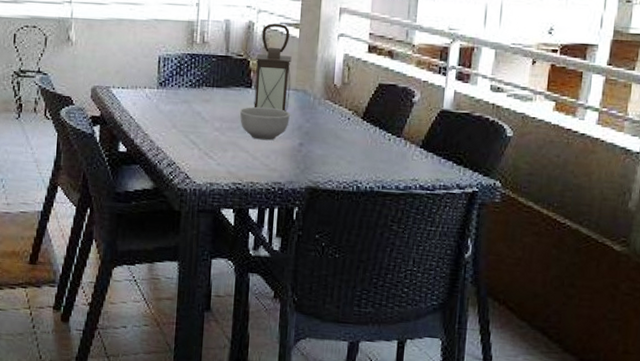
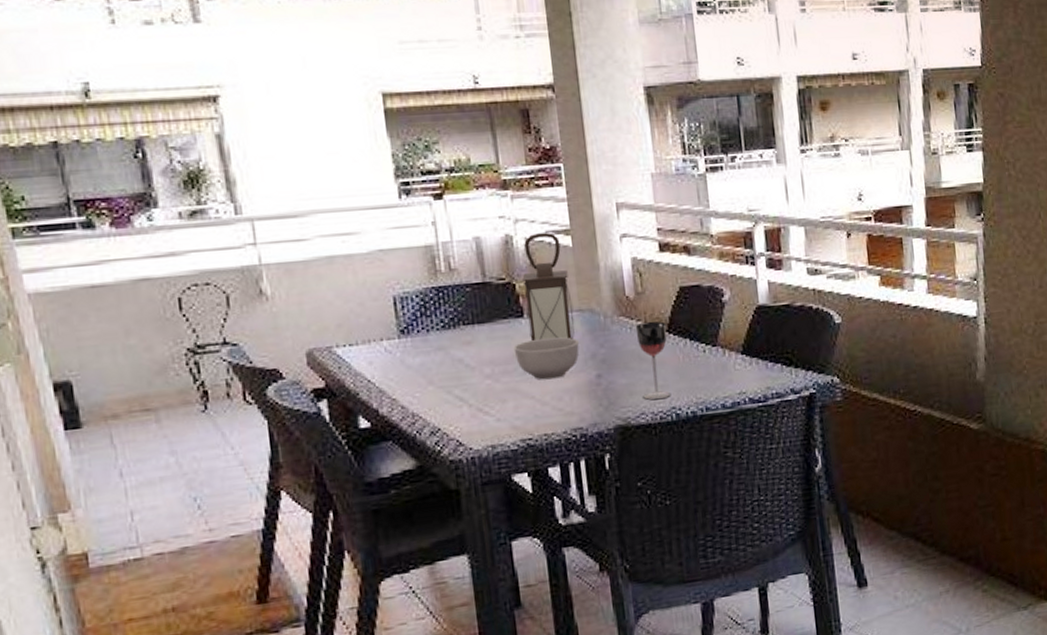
wineglass: none [333,108,363,173] -> present [635,321,671,400]

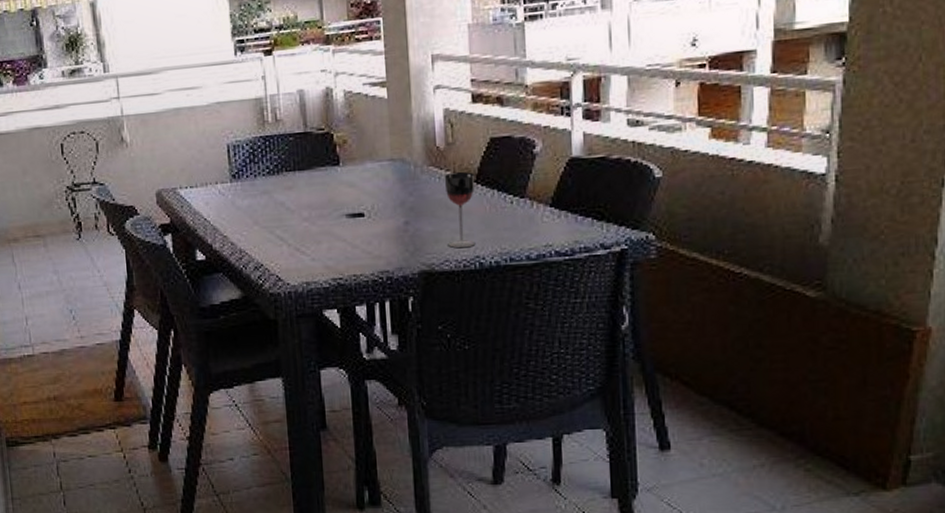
bowl: present [513,337,579,380] -> none [329,184,389,225]
lantern: present [522,232,575,342] -> none [339,85,386,189]

